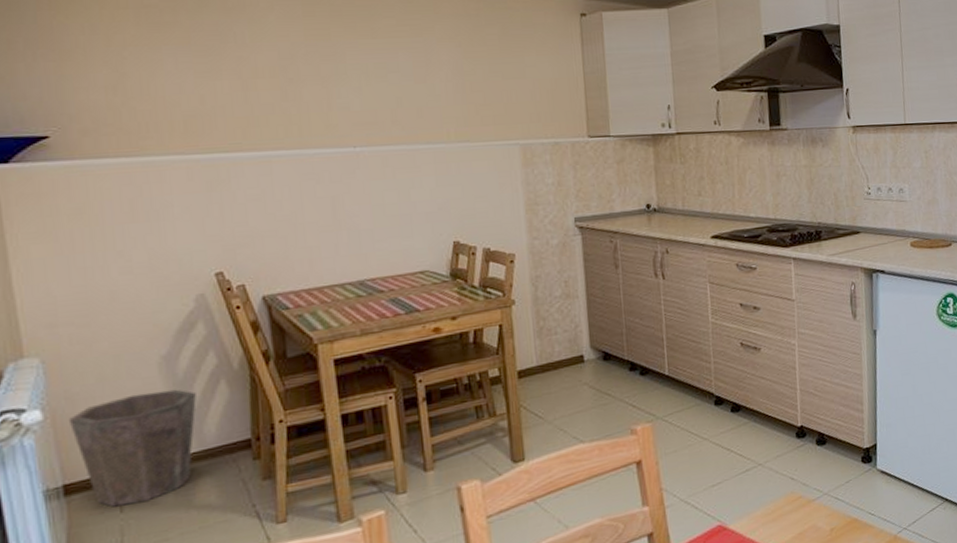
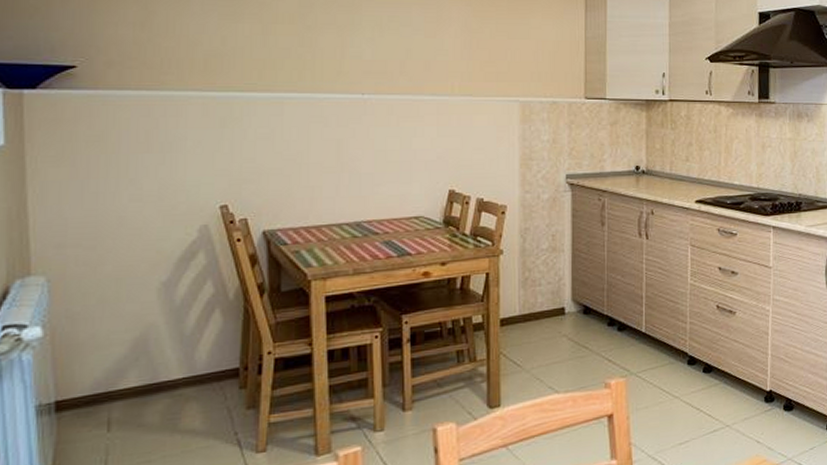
waste bin: present [69,389,196,507] -> none [68,315,191,426]

